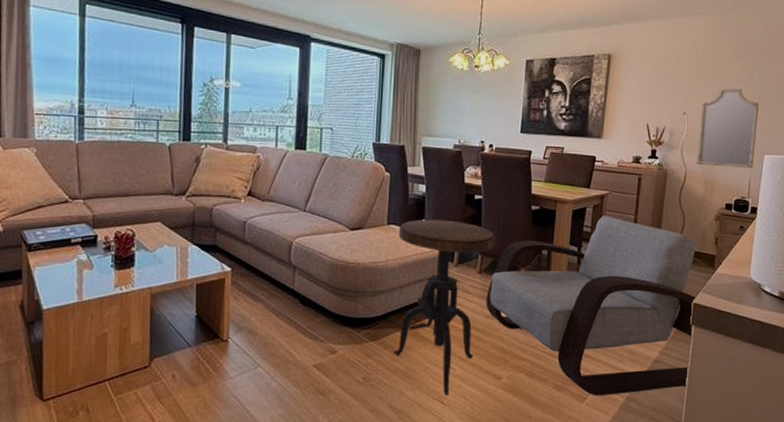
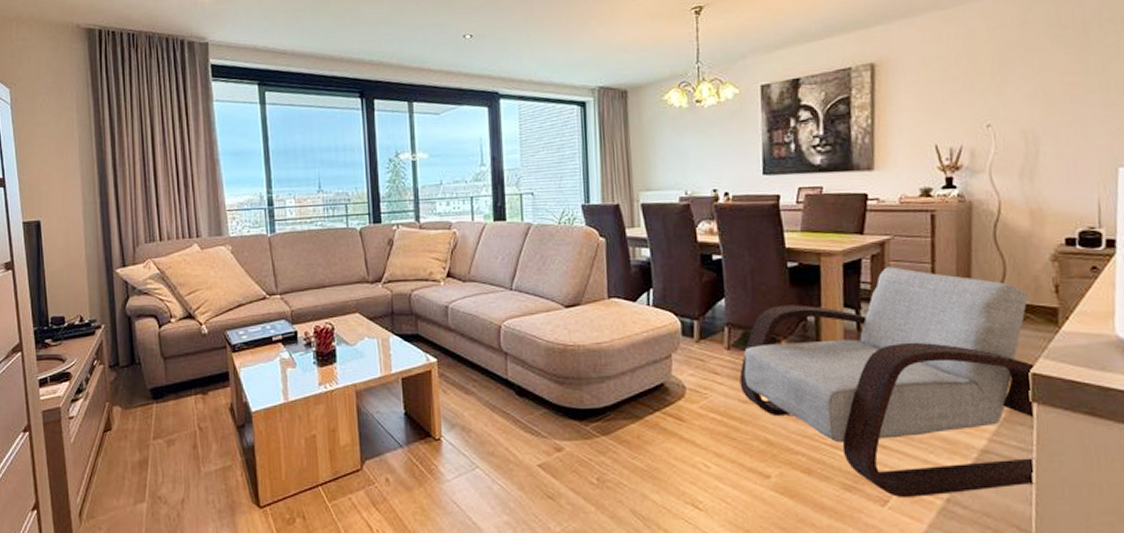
side table: present [394,219,495,395] -> none [622,287,745,499]
home mirror: present [696,88,759,168] -> none [1012,83,1103,191]

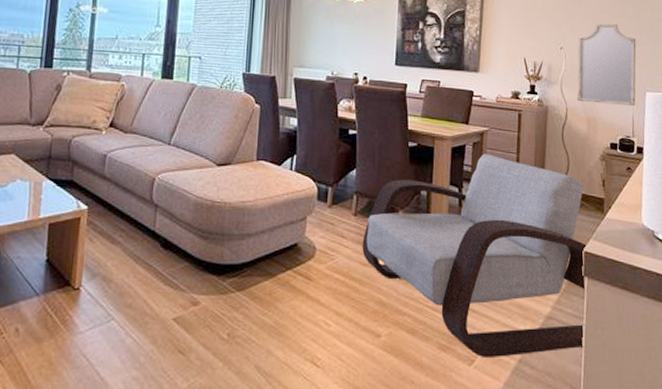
home mirror: none [1012,83,1103,191] -> present [577,23,637,106]

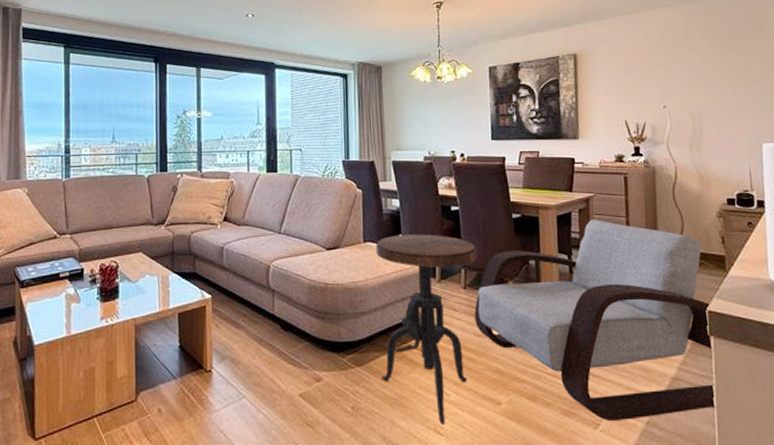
side table: none [262,155,371,356] -> present [375,234,478,425]
home mirror: present [577,23,637,106] -> none [682,76,752,160]

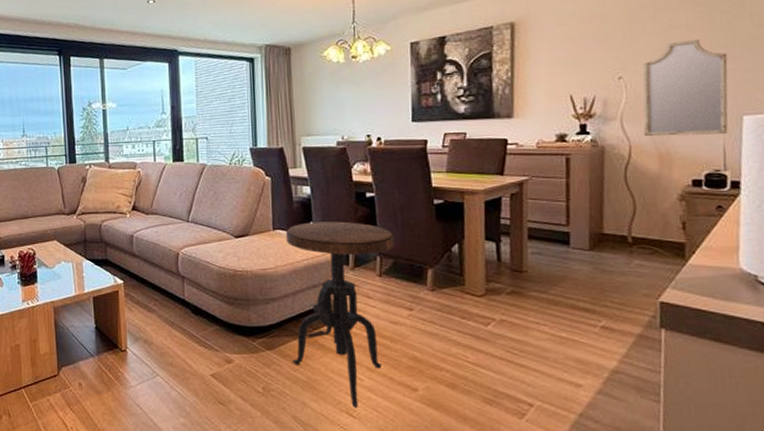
armchair: present [474,219,717,421] -> none [390,204,664,411]
home mirror: none [682,76,752,160] -> present [643,39,729,137]

